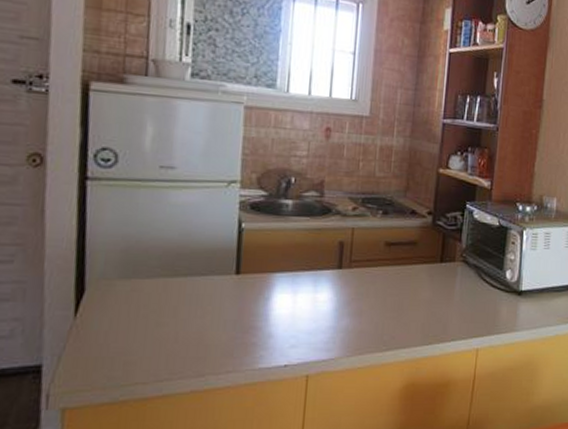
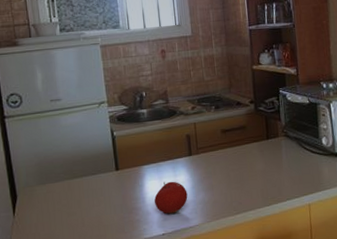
fruit: none [281,298,328,340] -> present [154,181,188,214]

